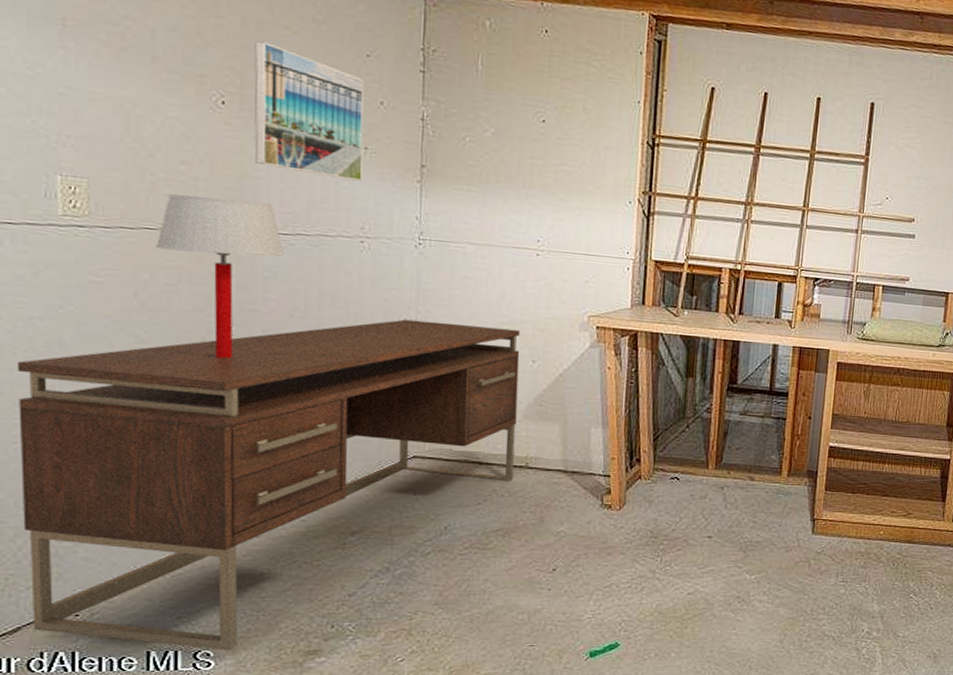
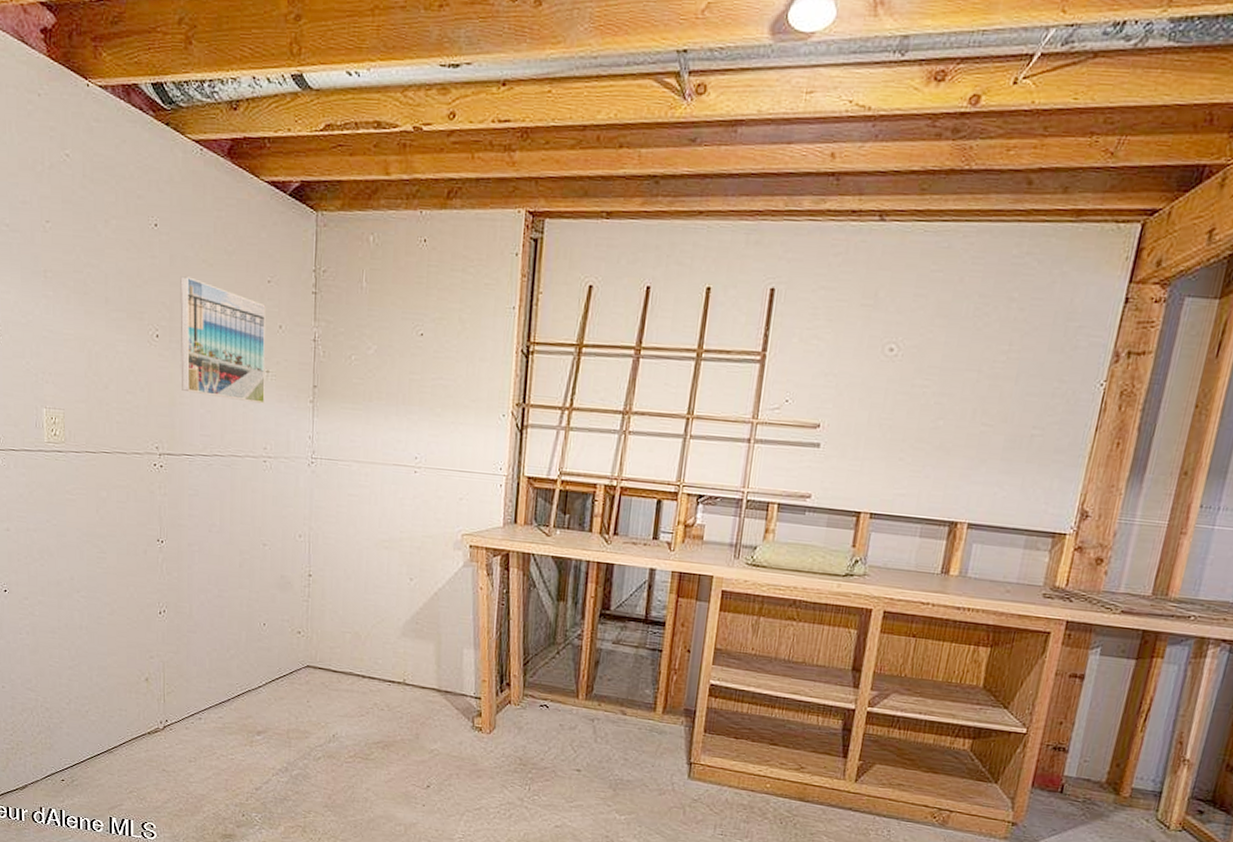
desk: present [16,319,520,651] -> none [20,535,399,825]
table lamp: present [156,194,284,359] -> none [111,421,204,569]

